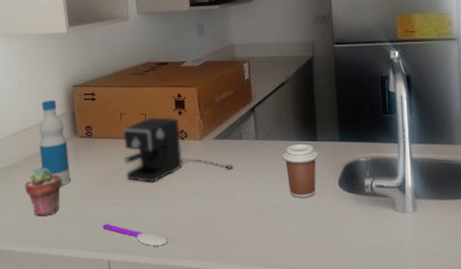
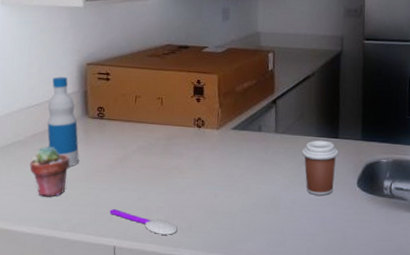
coffee maker: present [123,117,234,182] -> none [136,102,250,170]

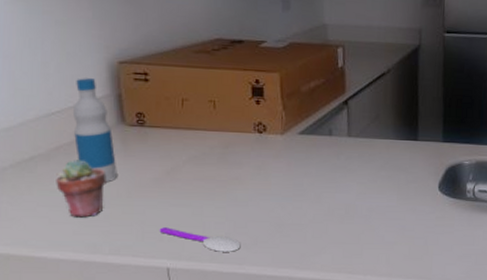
coffee cup: present [301,140,339,196] -> none [377,143,418,202]

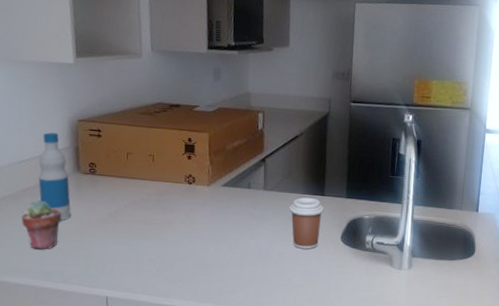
spoon: present [159,227,241,252] -> none [102,261,169,286]
coffee cup: none [377,143,418,202] -> present [288,197,324,249]

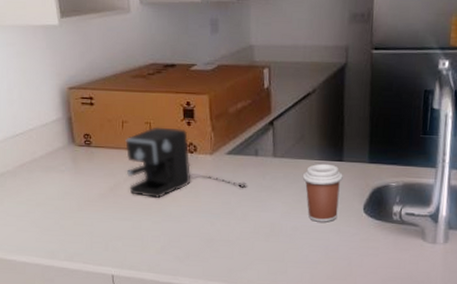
potted succulent: present [21,200,62,250] -> none [21,176,61,227]
bottle: present [38,132,71,221] -> none [33,103,69,197]
coffee maker: none [128,159,240,224] -> present [125,127,247,198]

